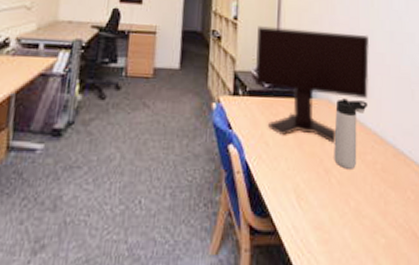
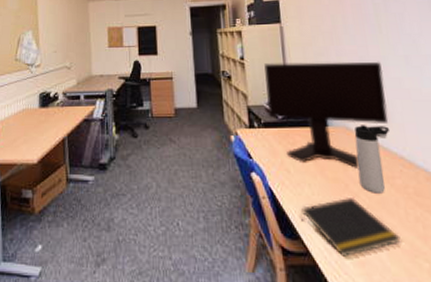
notepad: none [273,173,364,236] -> present [301,198,401,258]

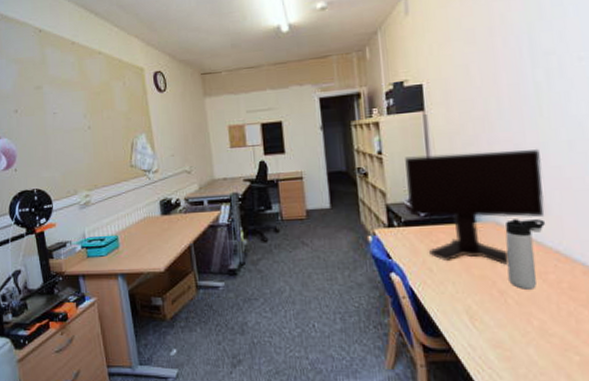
notepad: present [301,198,401,258] -> none [444,295,551,354]

